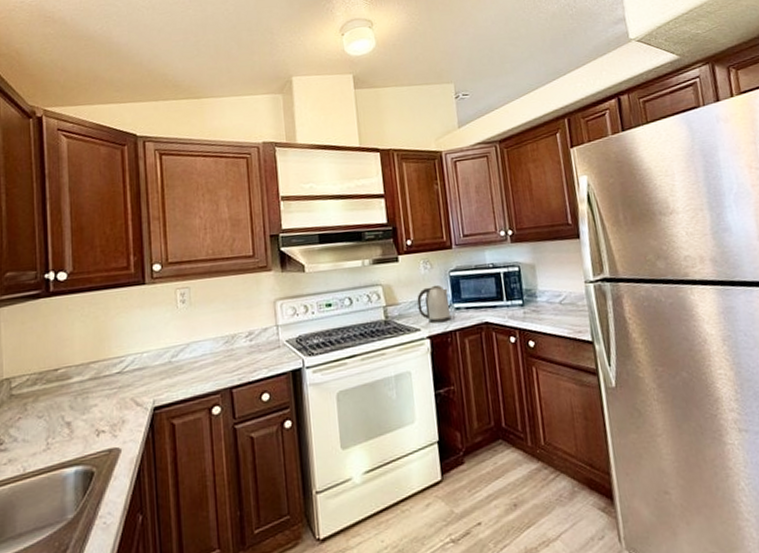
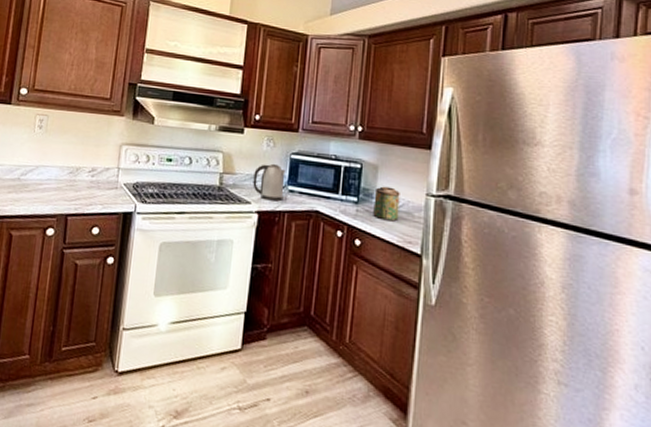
canister: none [536,282,565,317] -> present [373,186,400,222]

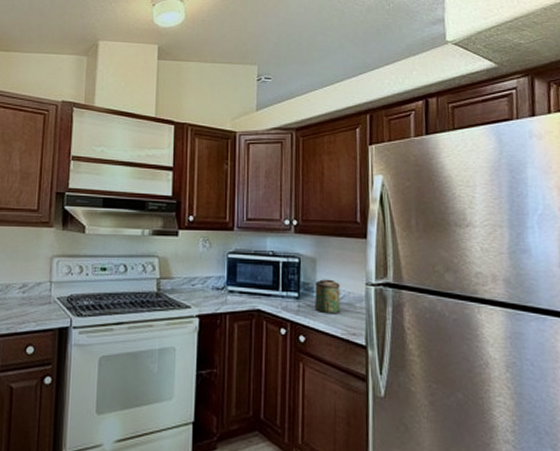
kettle: present [253,163,286,202] -> none [191,264,224,303]

